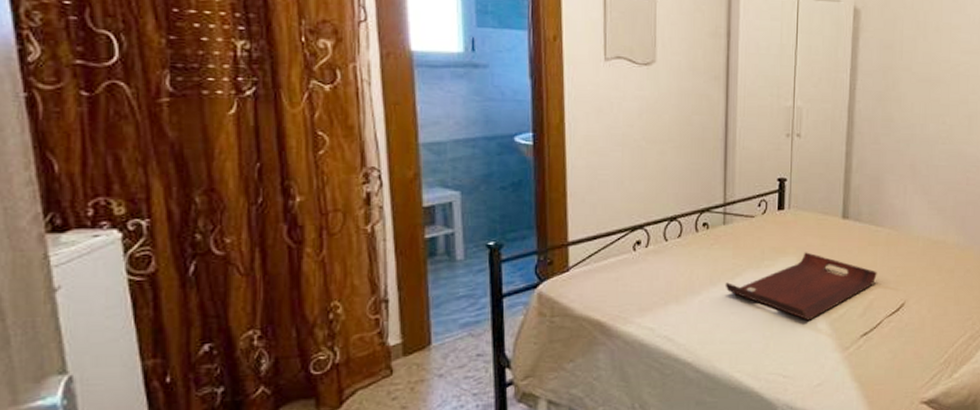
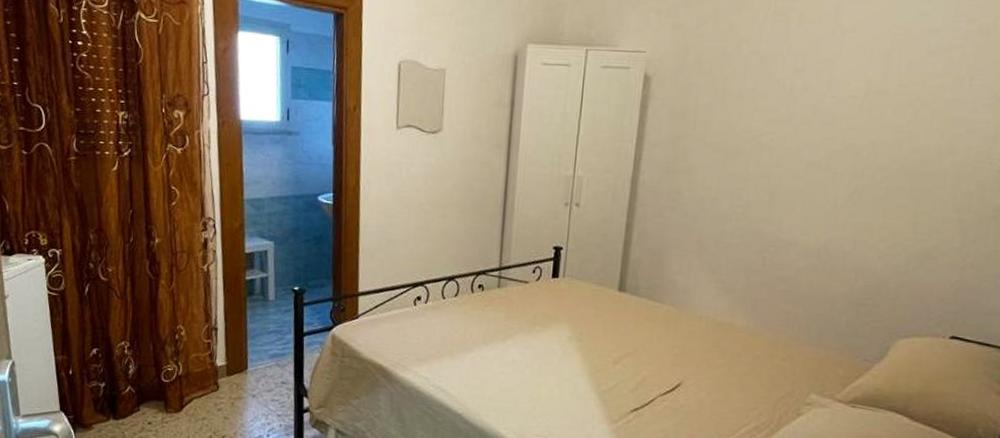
serving tray: present [725,252,877,321] -> none [496,321,653,389]

